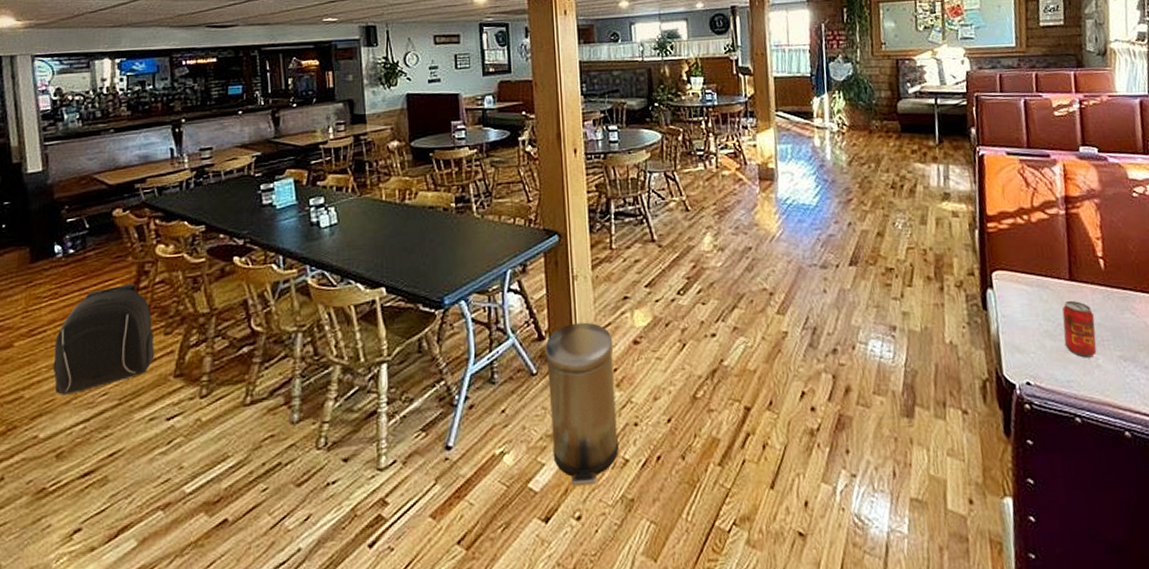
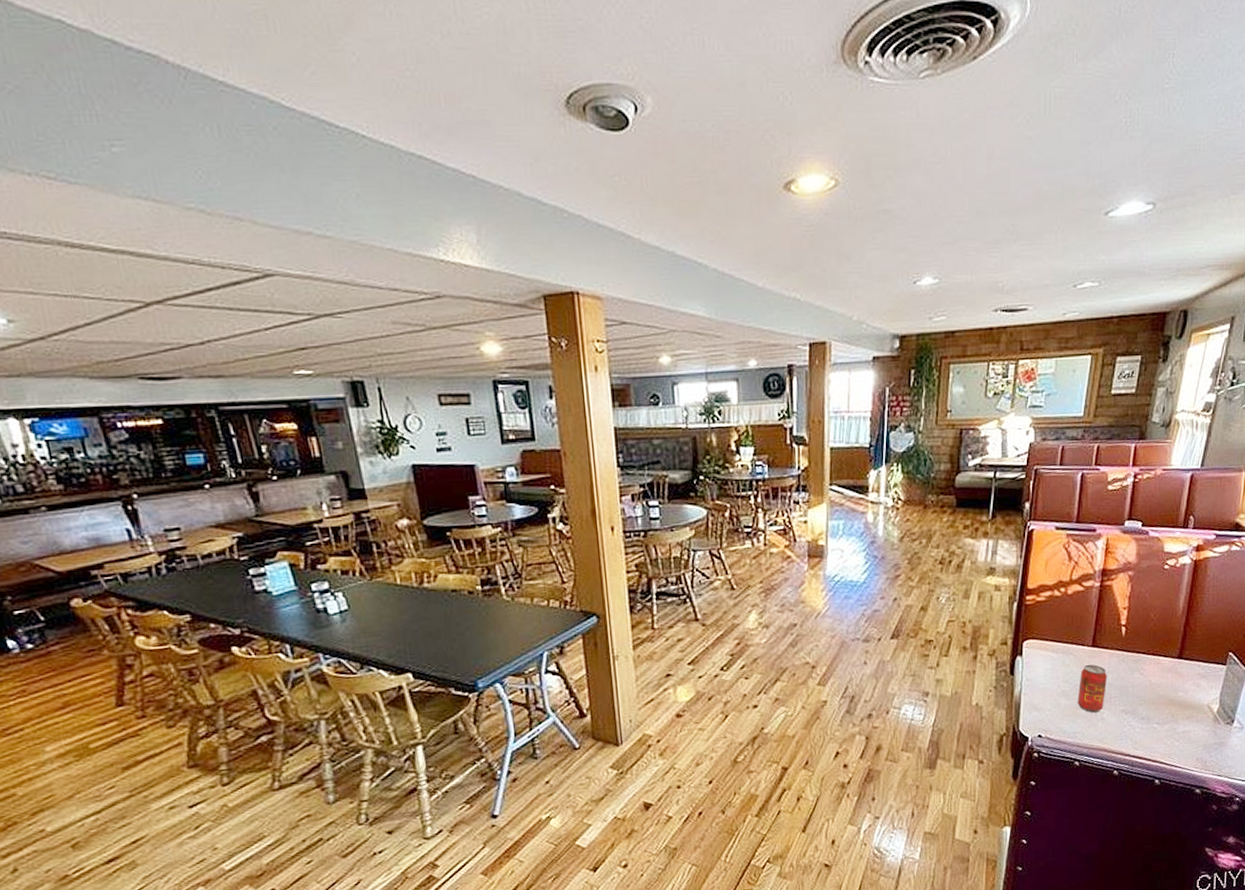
backpack: present [52,284,155,395] -> none [37,678,161,791]
pedal bin: present [545,322,619,486] -> none [587,699,662,841]

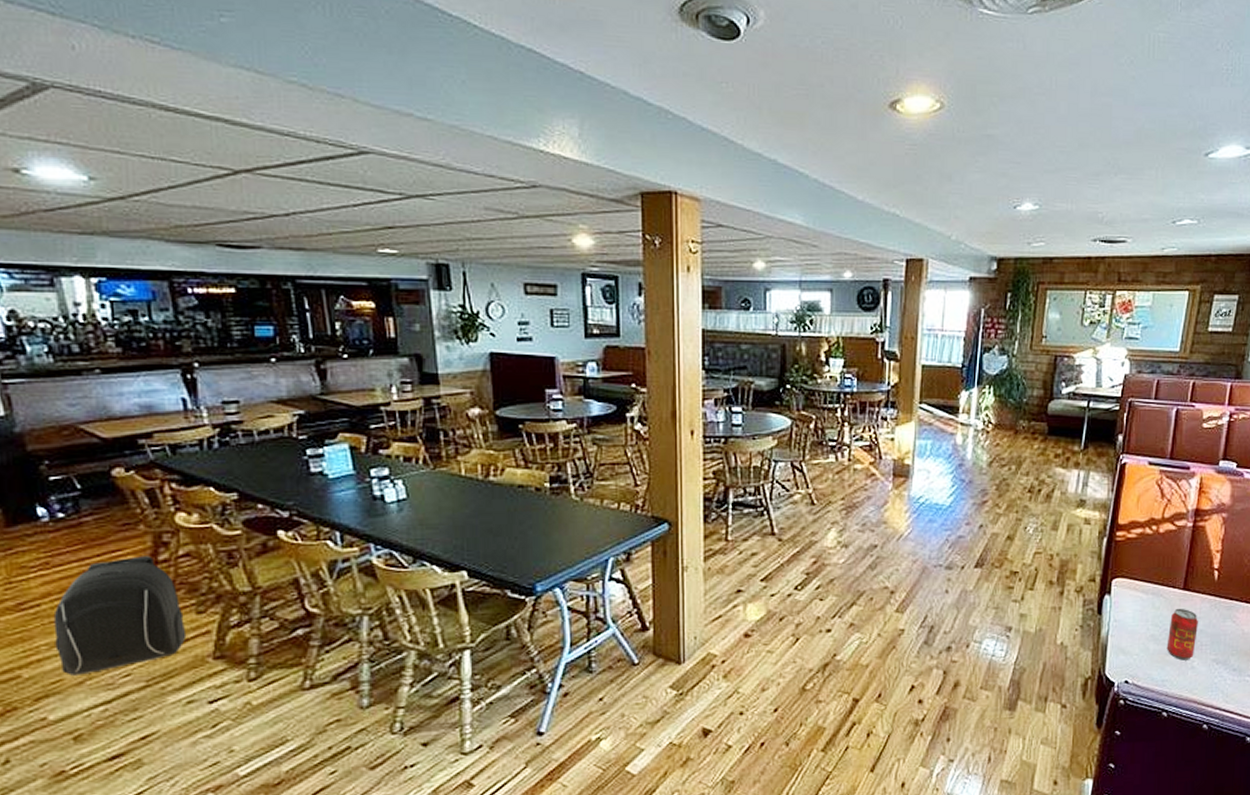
backpack: none [37,678,161,791] -> present [53,556,187,676]

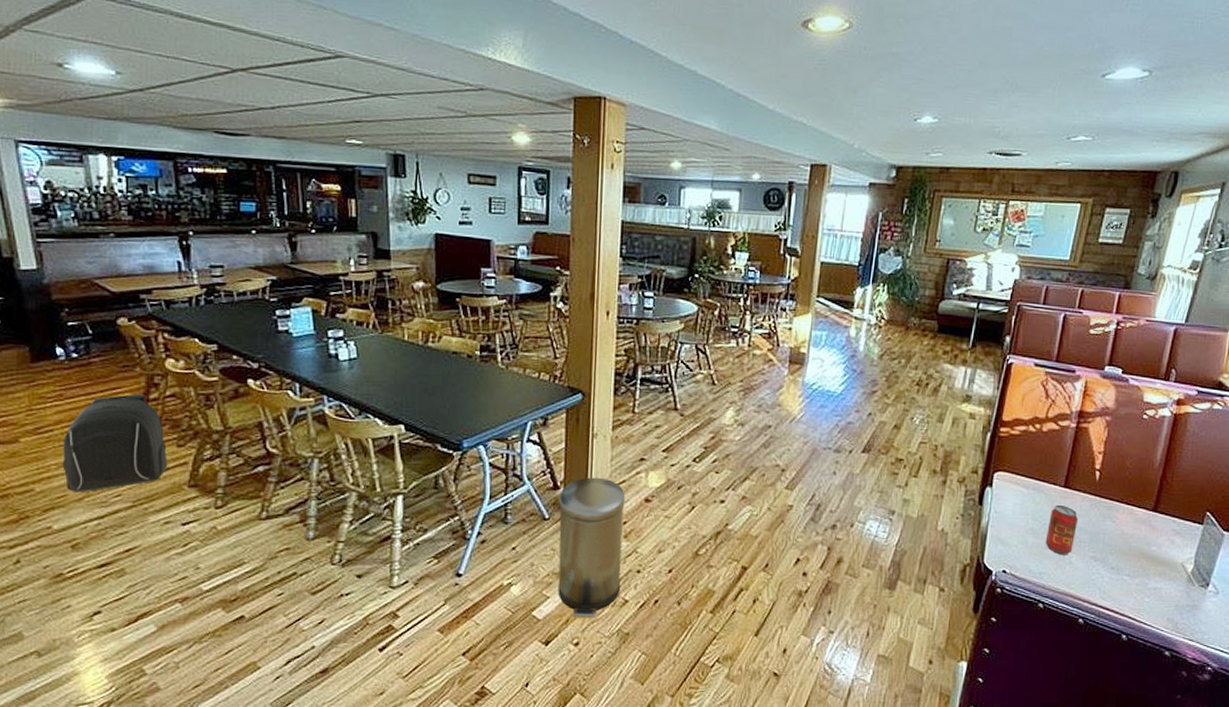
pedal bin: none [649,614,723,770] -> present [558,477,626,618]

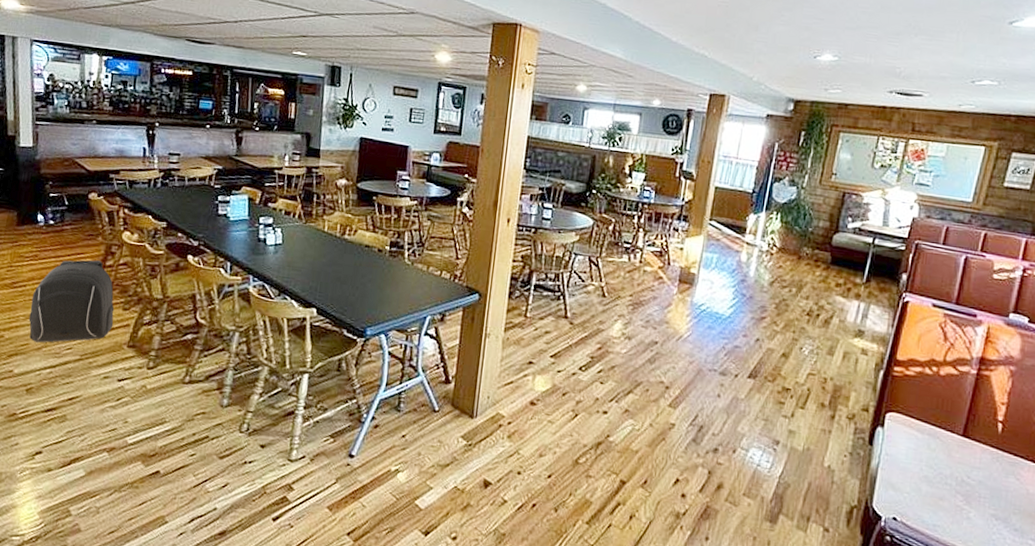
pedal bin: present [558,477,626,618] -> none [441,375,512,515]
soda can: present [1045,504,1079,555] -> none [940,453,978,510]

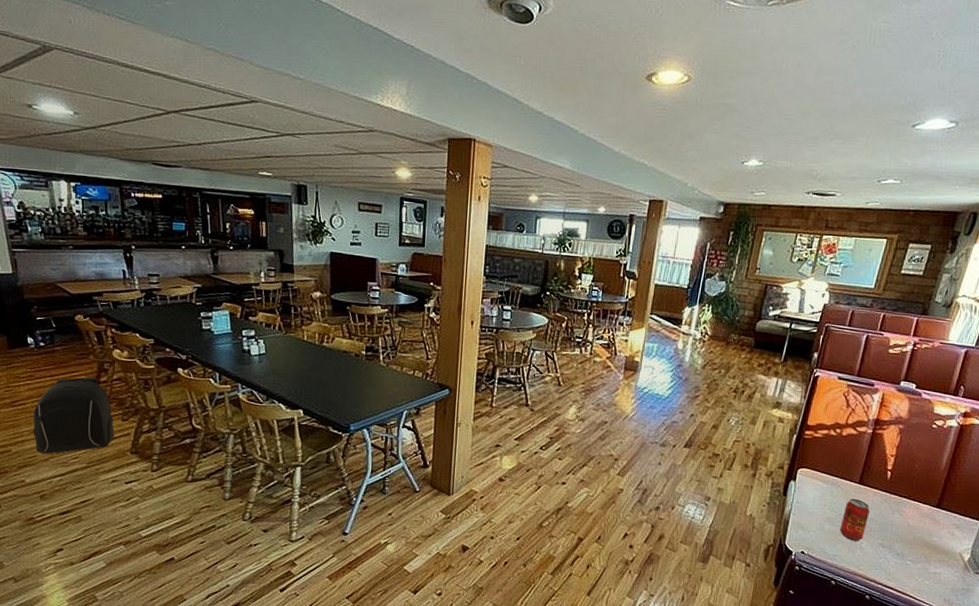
soda can: none [940,453,978,510] -> present [839,498,870,541]

